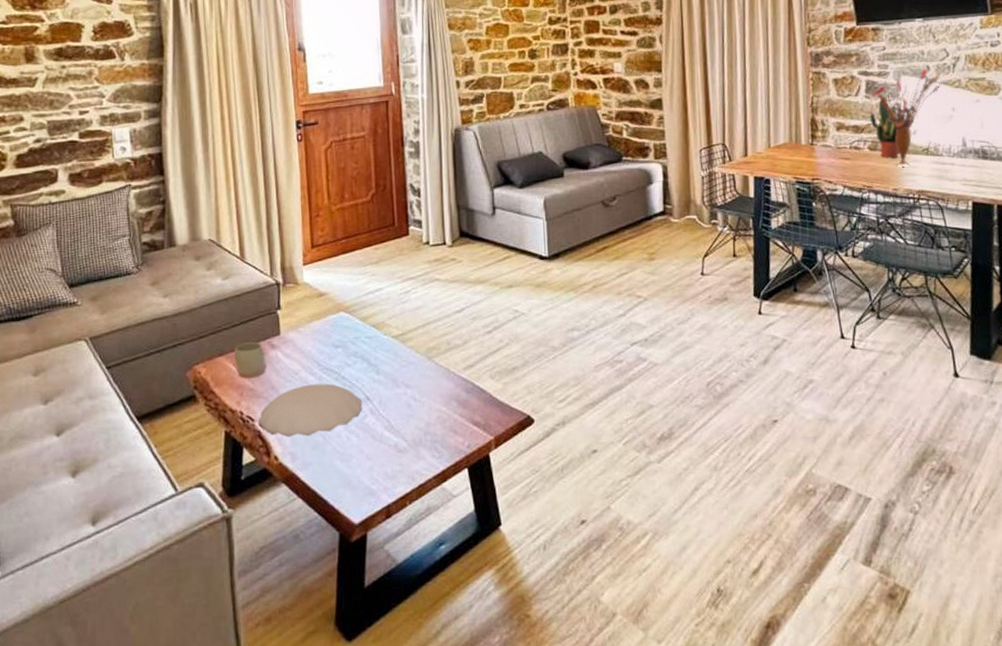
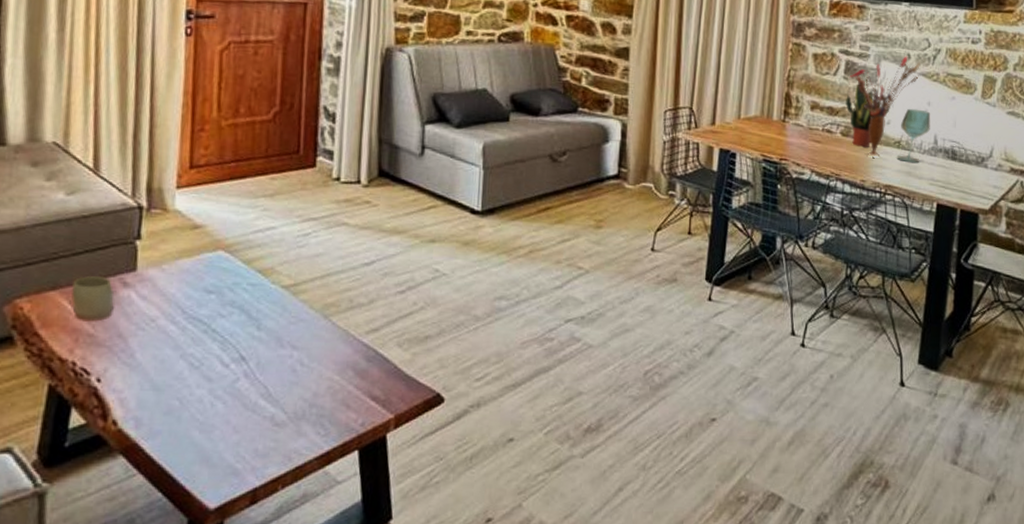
decorative bowl: present [258,383,363,437] -> none [95,335,236,399]
wine glass: none [926,116,958,167] -> present [896,108,931,163]

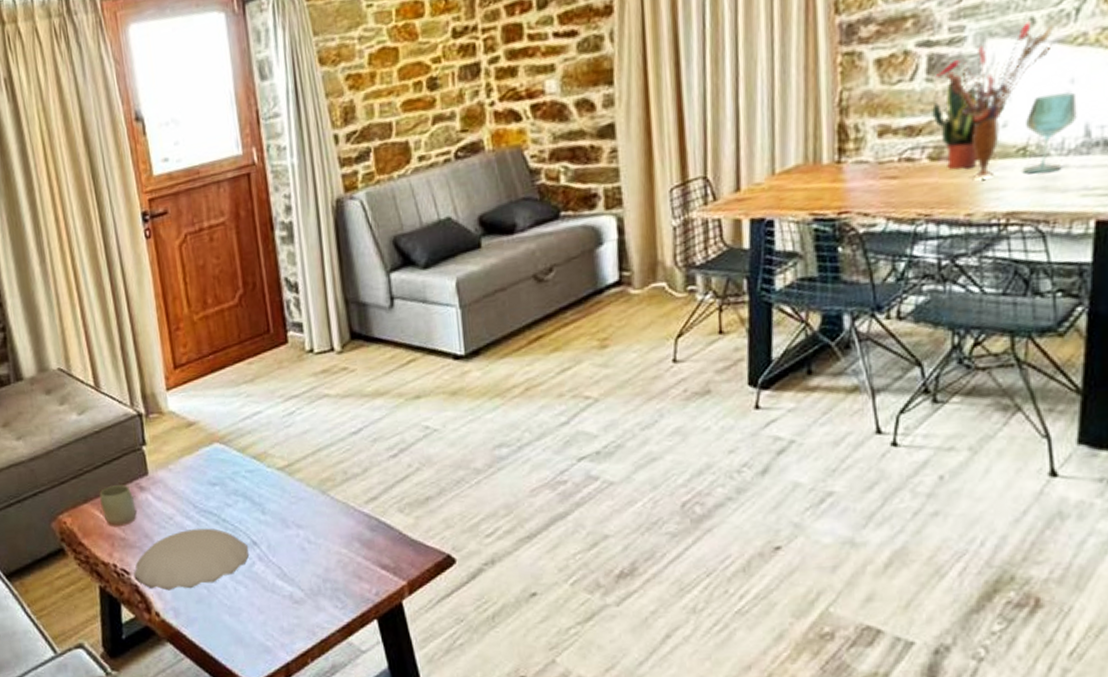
decorative bowl: none [95,335,236,399] -> present [134,528,249,591]

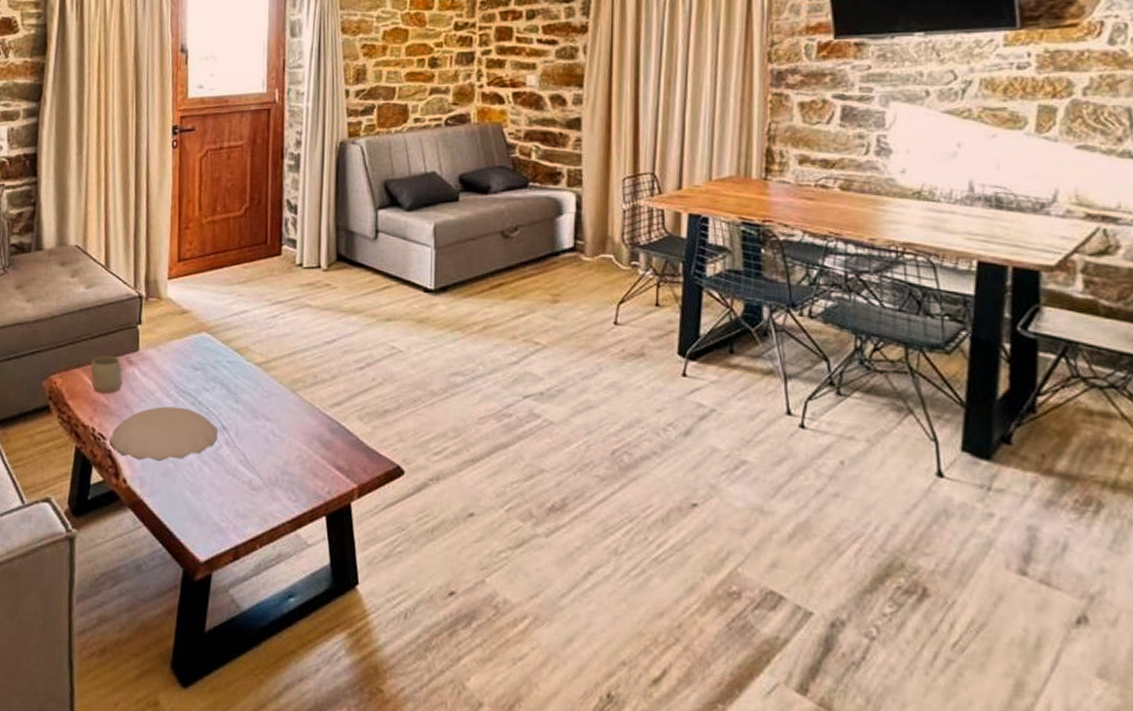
potted plant: present [930,83,1006,171] -> none [843,132,905,202]
bouquet: present [935,21,1053,179] -> none [847,93,944,211]
wine glass: present [1022,92,1077,175] -> none [917,152,963,216]

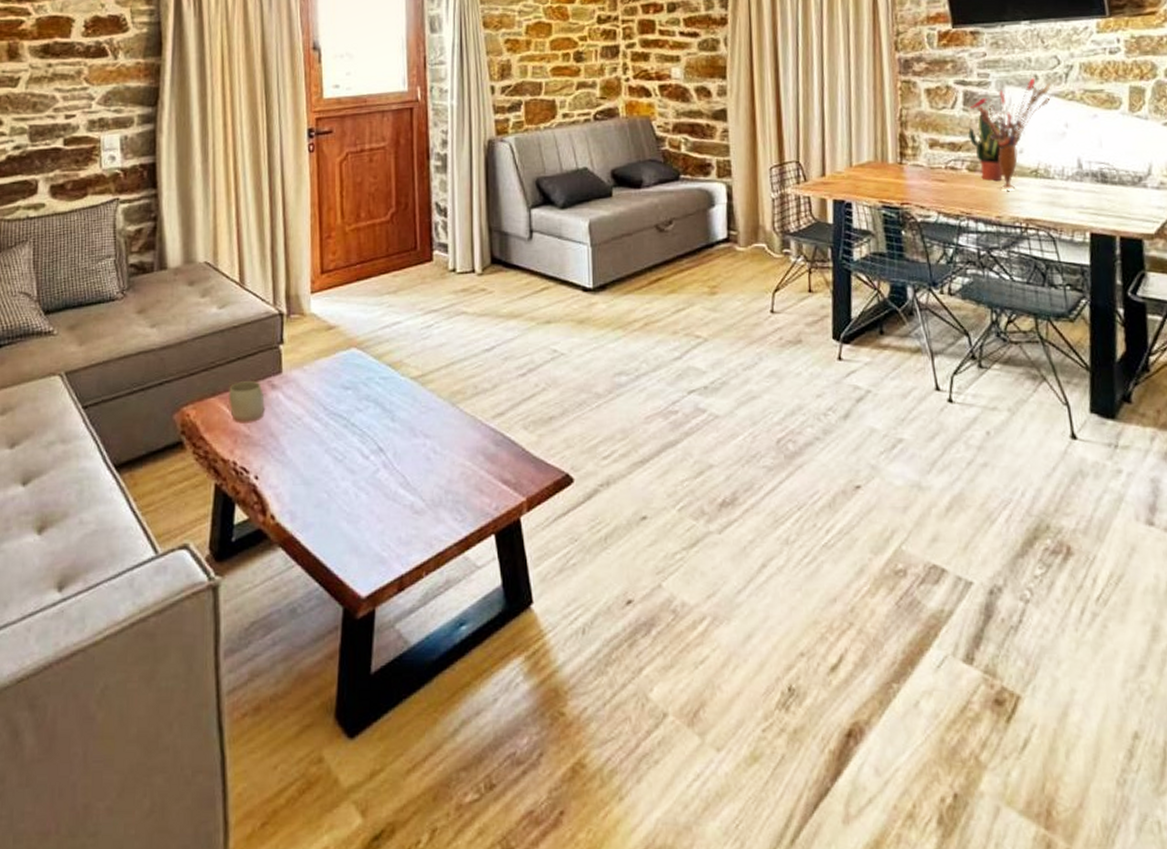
decorative bowl: present [109,406,219,462] -> none [253,431,375,493]
potted plant: none [843,132,905,202] -> present [967,115,1021,182]
bouquet: none [847,93,944,211] -> present [969,77,1051,190]

